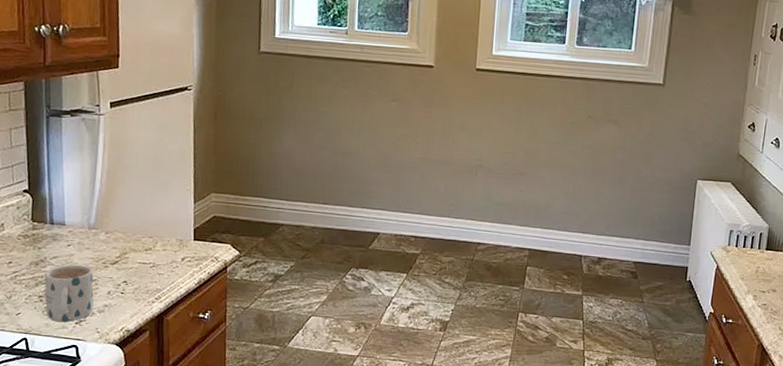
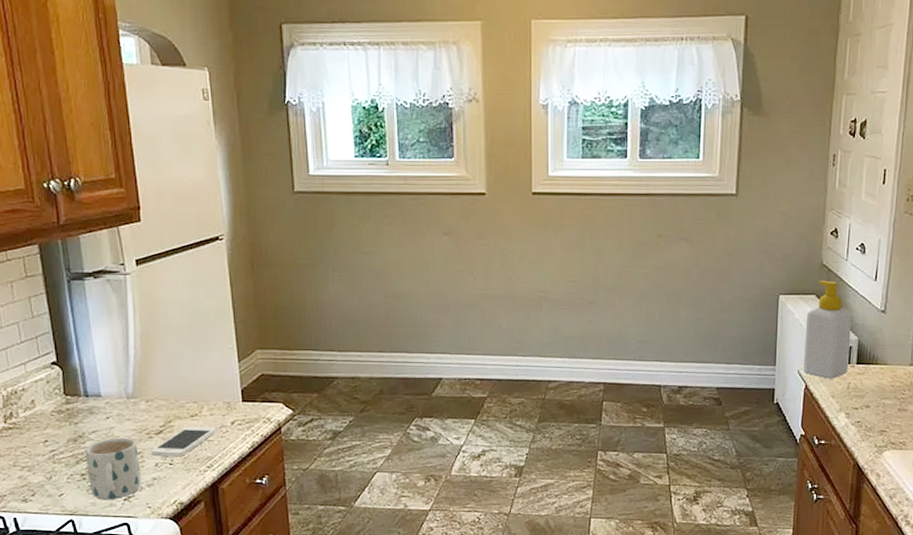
smartphone: none [105,259,167,288] -> present [151,426,216,458]
soap bottle: none [715,169,764,262] -> present [803,280,852,379]

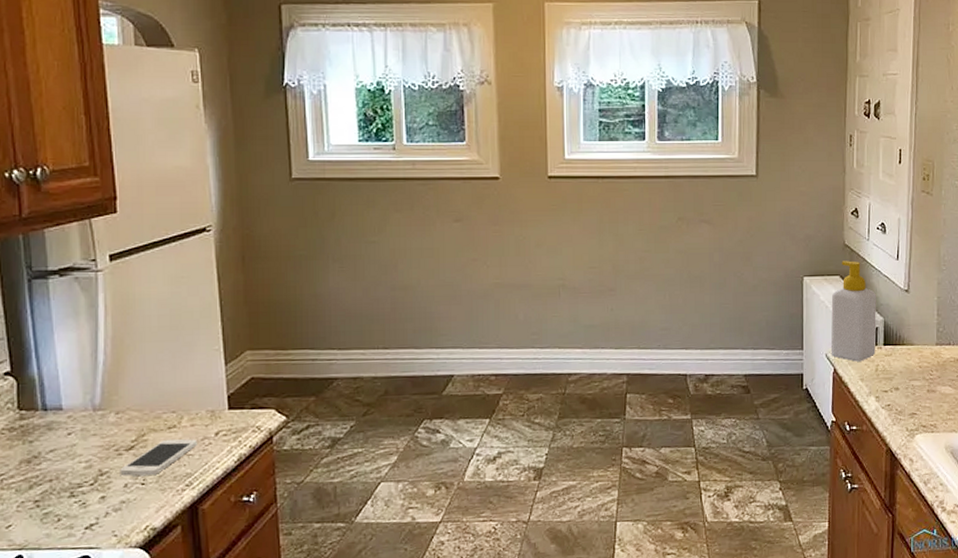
mug: present [84,437,141,500] -> none [40,456,106,530]

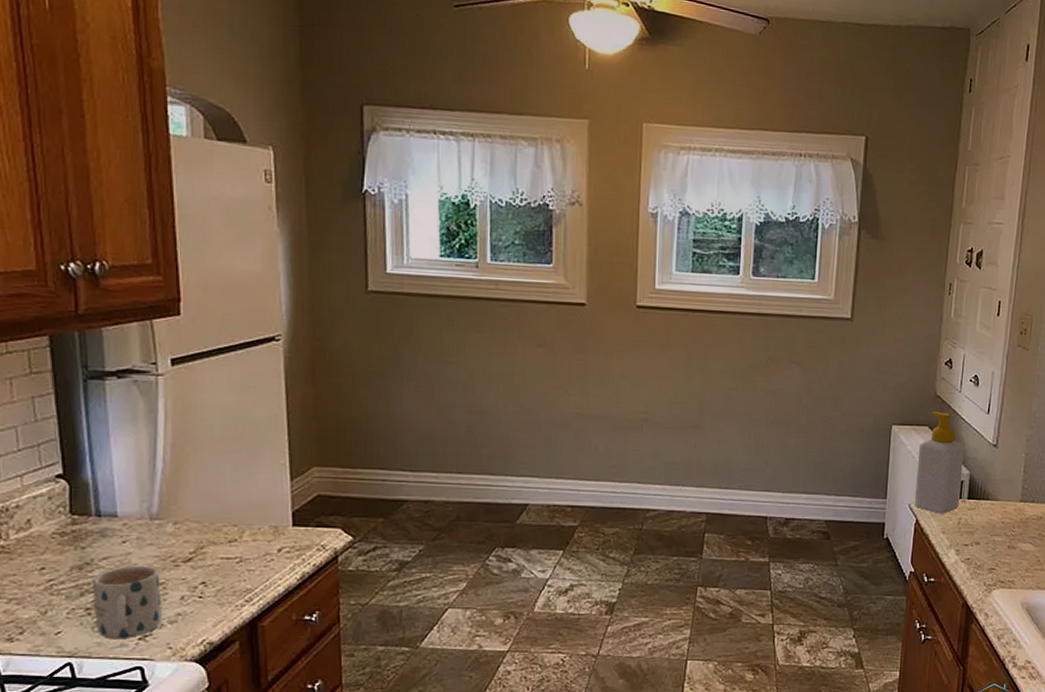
mug: none [40,456,106,530] -> present [92,565,162,640]
smartphone: present [120,439,197,476] -> none [176,553,259,590]

